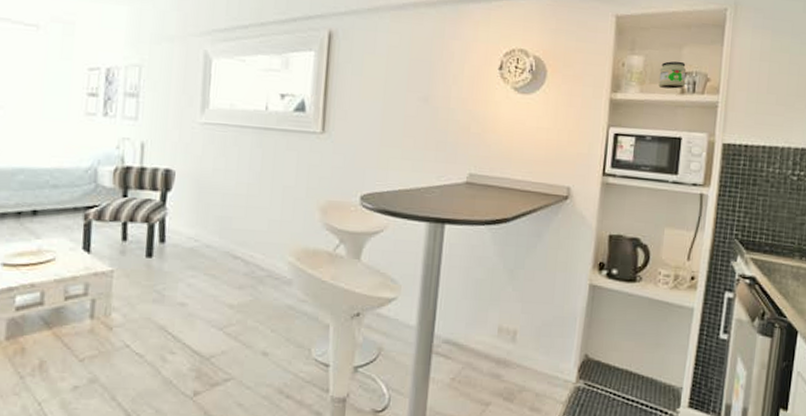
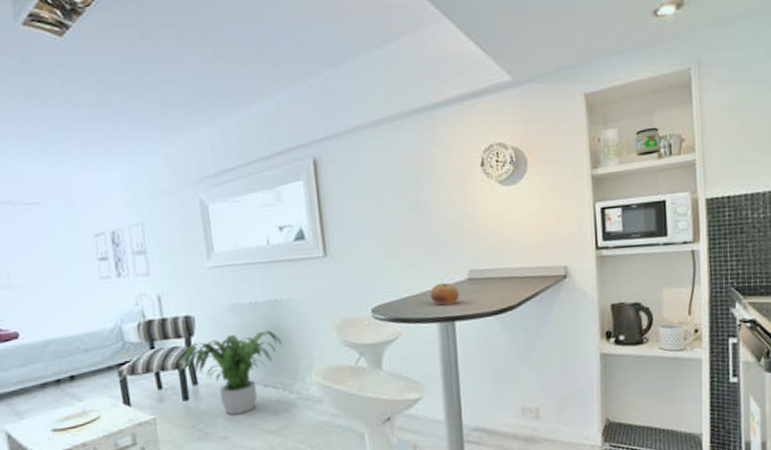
potted plant: none [154,197,261,282] -> present [183,330,282,415]
fruit: none [423,181,455,206] -> present [429,282,460,305]
mug: none [651,264,686,296] -> present [657,323,691,352]

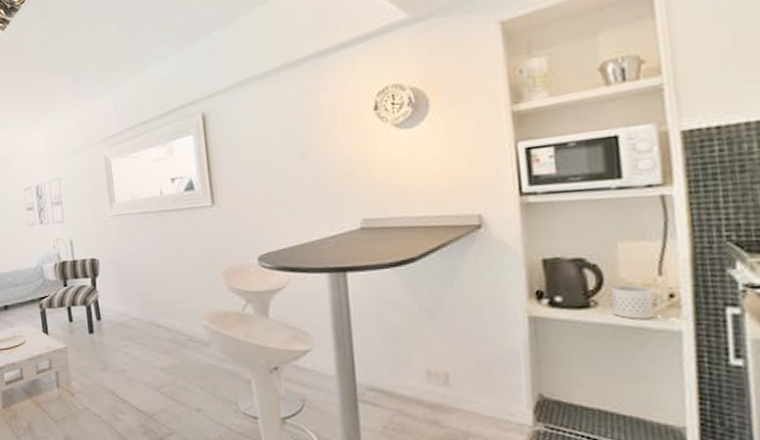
potted plant: present [183,330,282,415] -> none [90,274,173,350]
fruit: present [429,282,460,305] -> none [318,231,352,255]
jar: present [635,127,661,156] -> none [570,50,609,86]

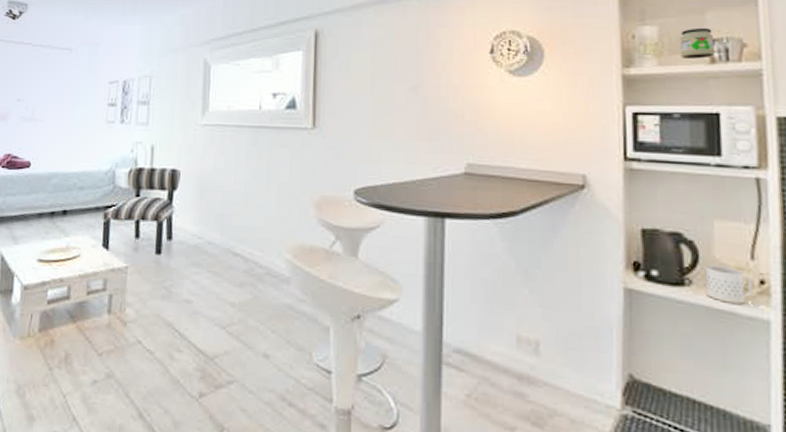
jar: none [570,50,609,86] -> present [679,27,715,59]

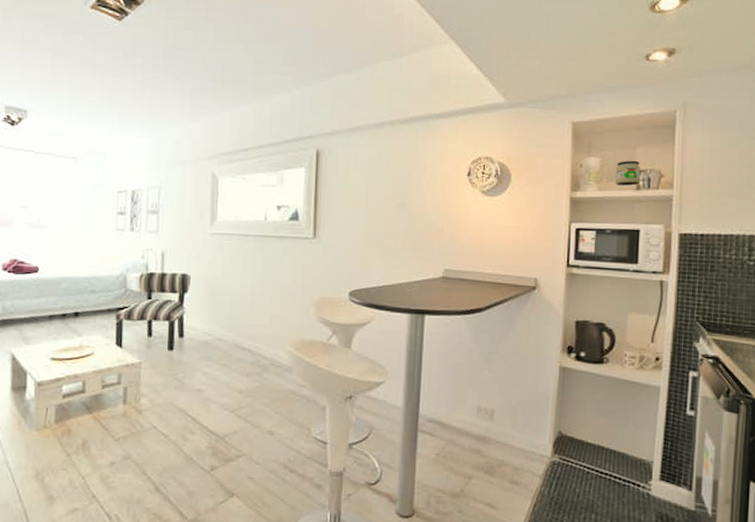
mug: present [704,265,754,304] -> none [618,347,651,375]

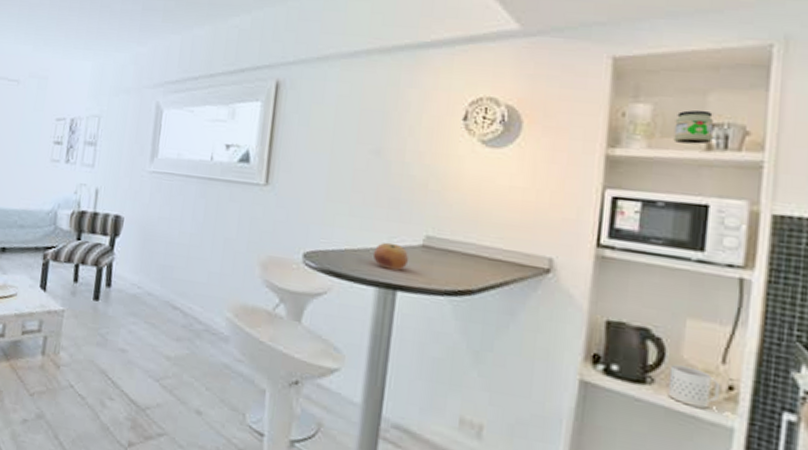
fruit: none [404,277,433,299] -> present [372,242,409,271]
mug: none [618,347,651,375] -> present [667,364,721,409]

